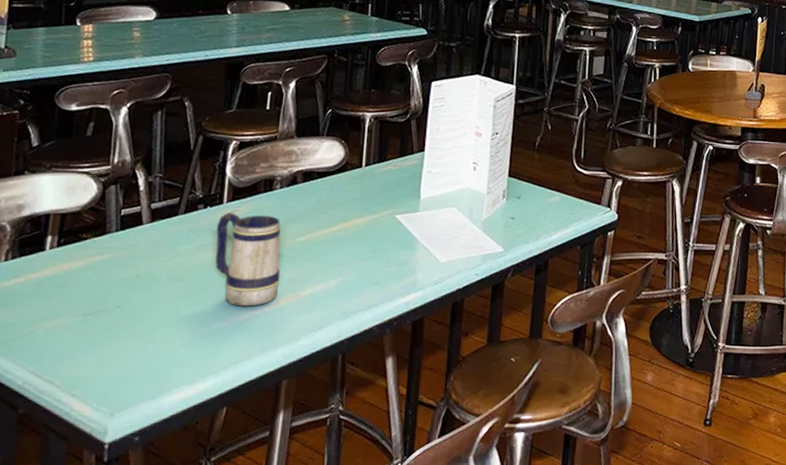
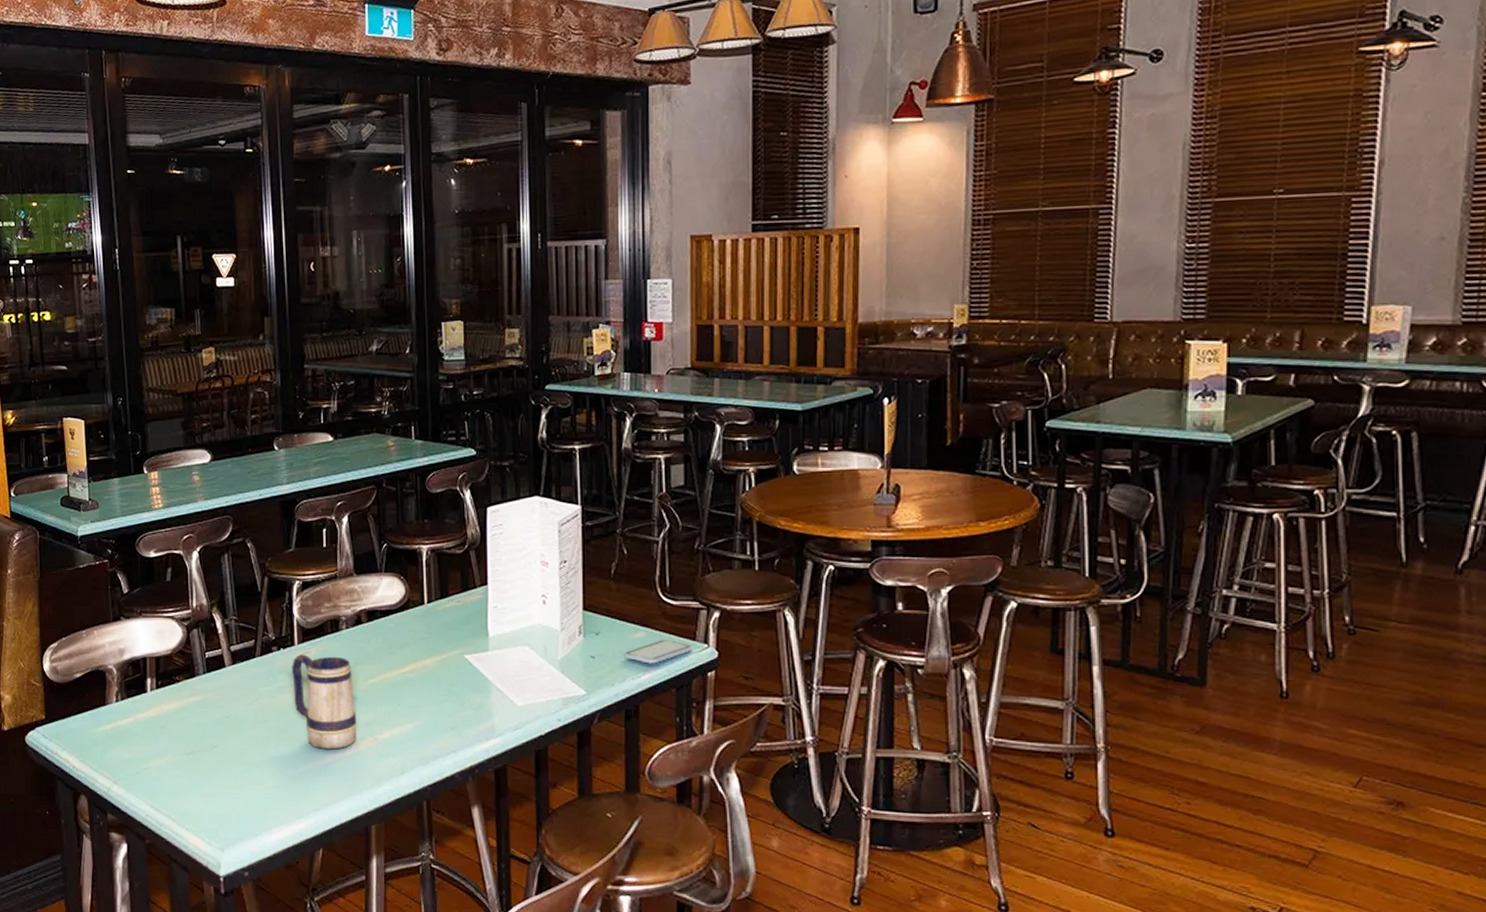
smartphone: none [540,204,598,225] -> present [625,640,692,664]

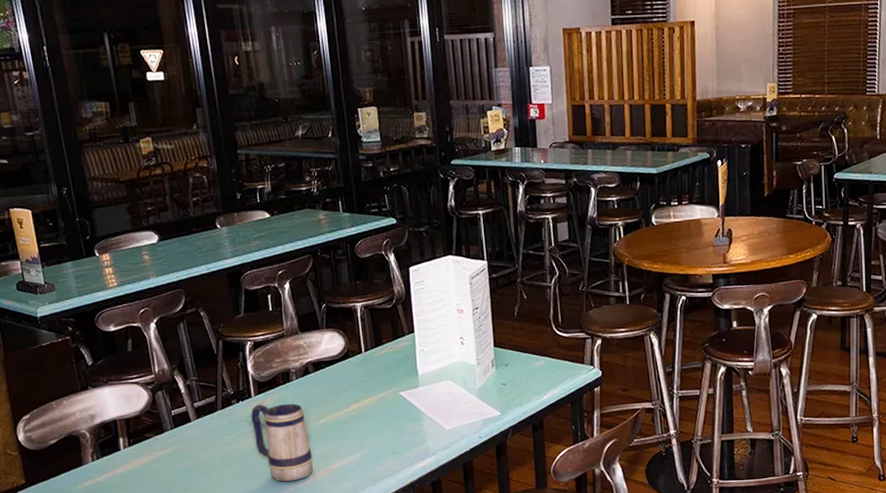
smartphone: present [625,640,692,664] -> none [529,365,582,386]

